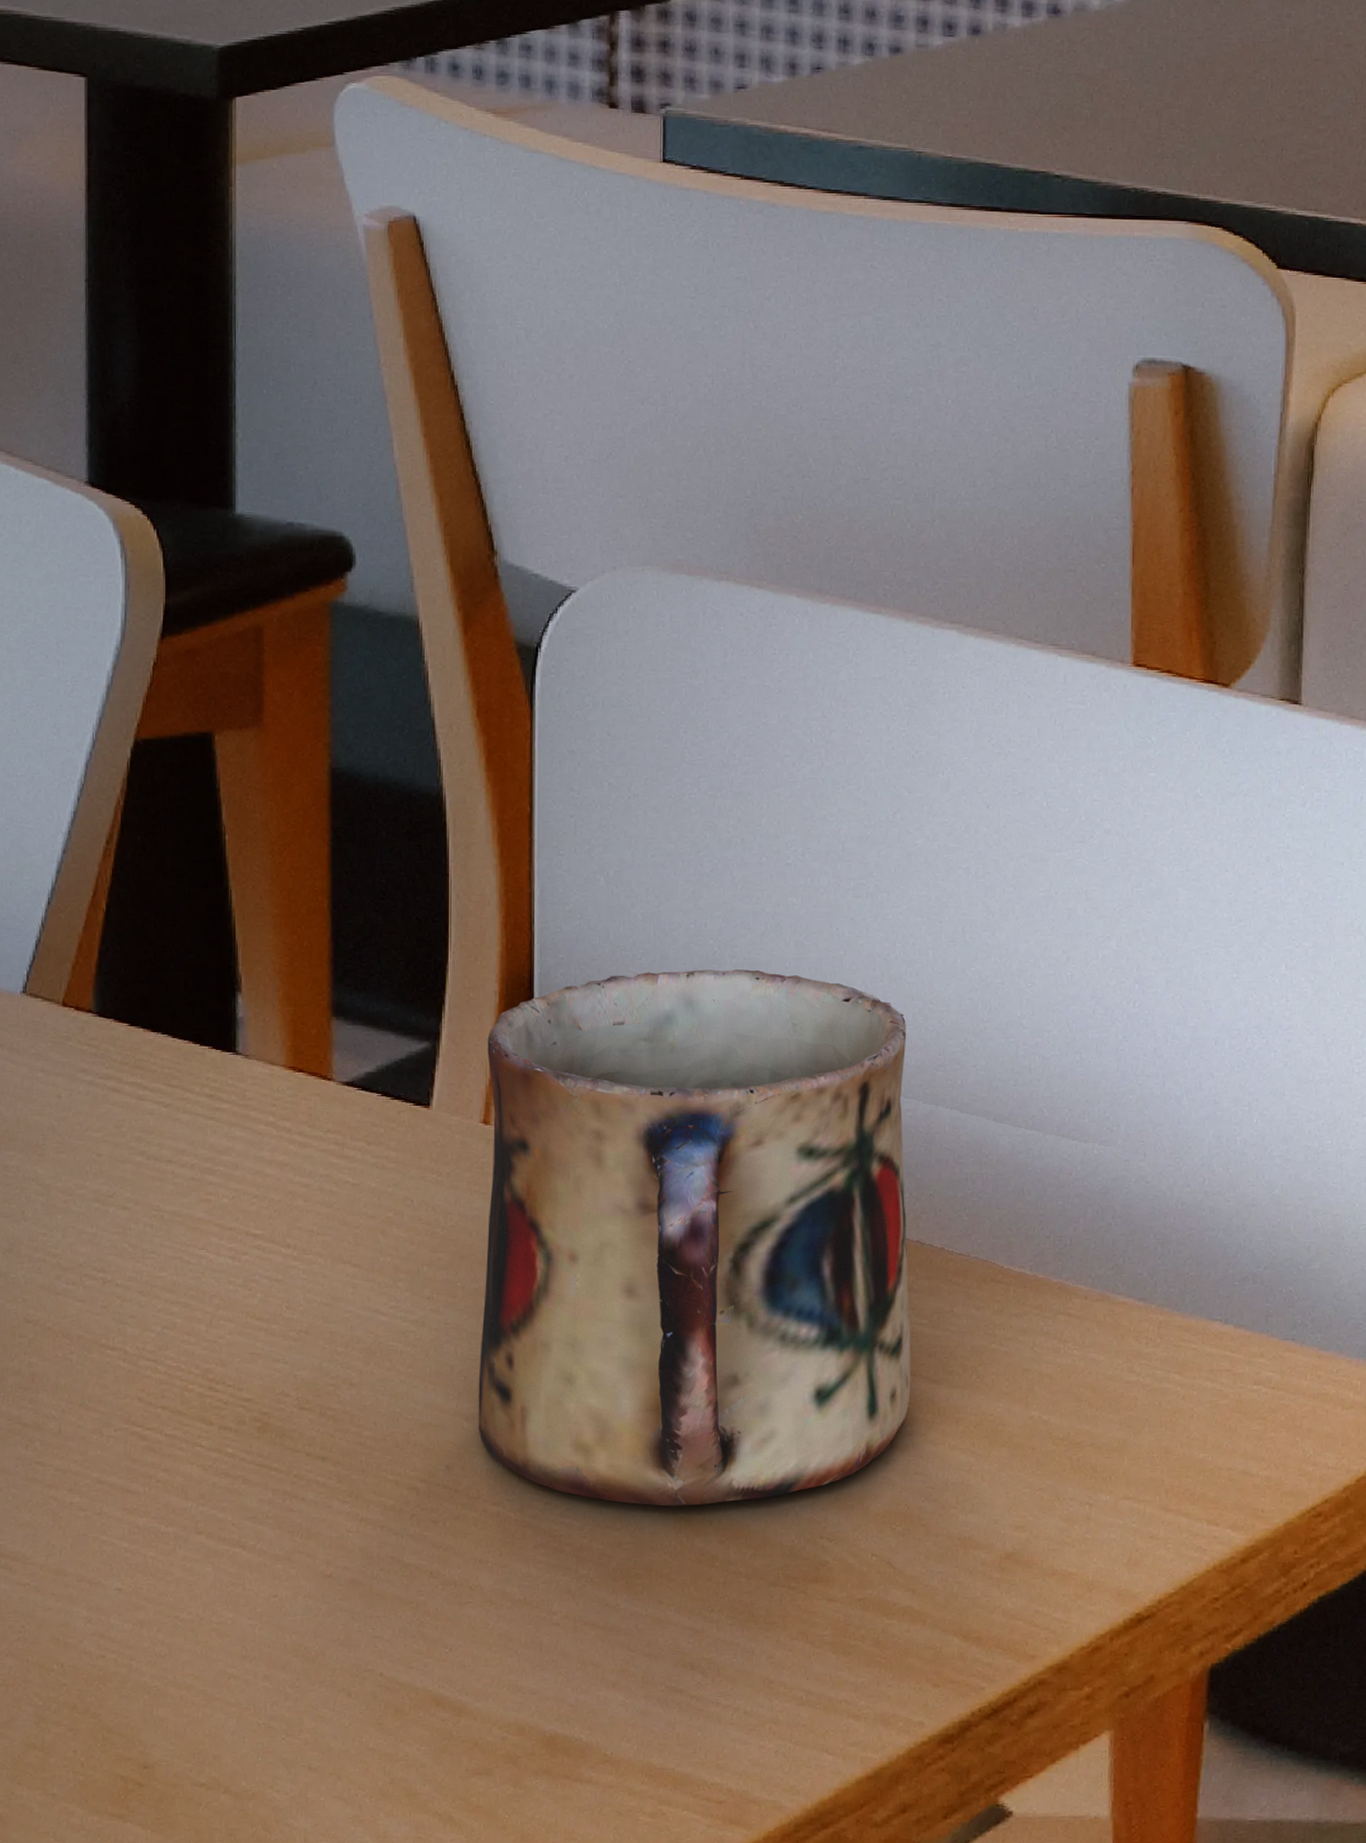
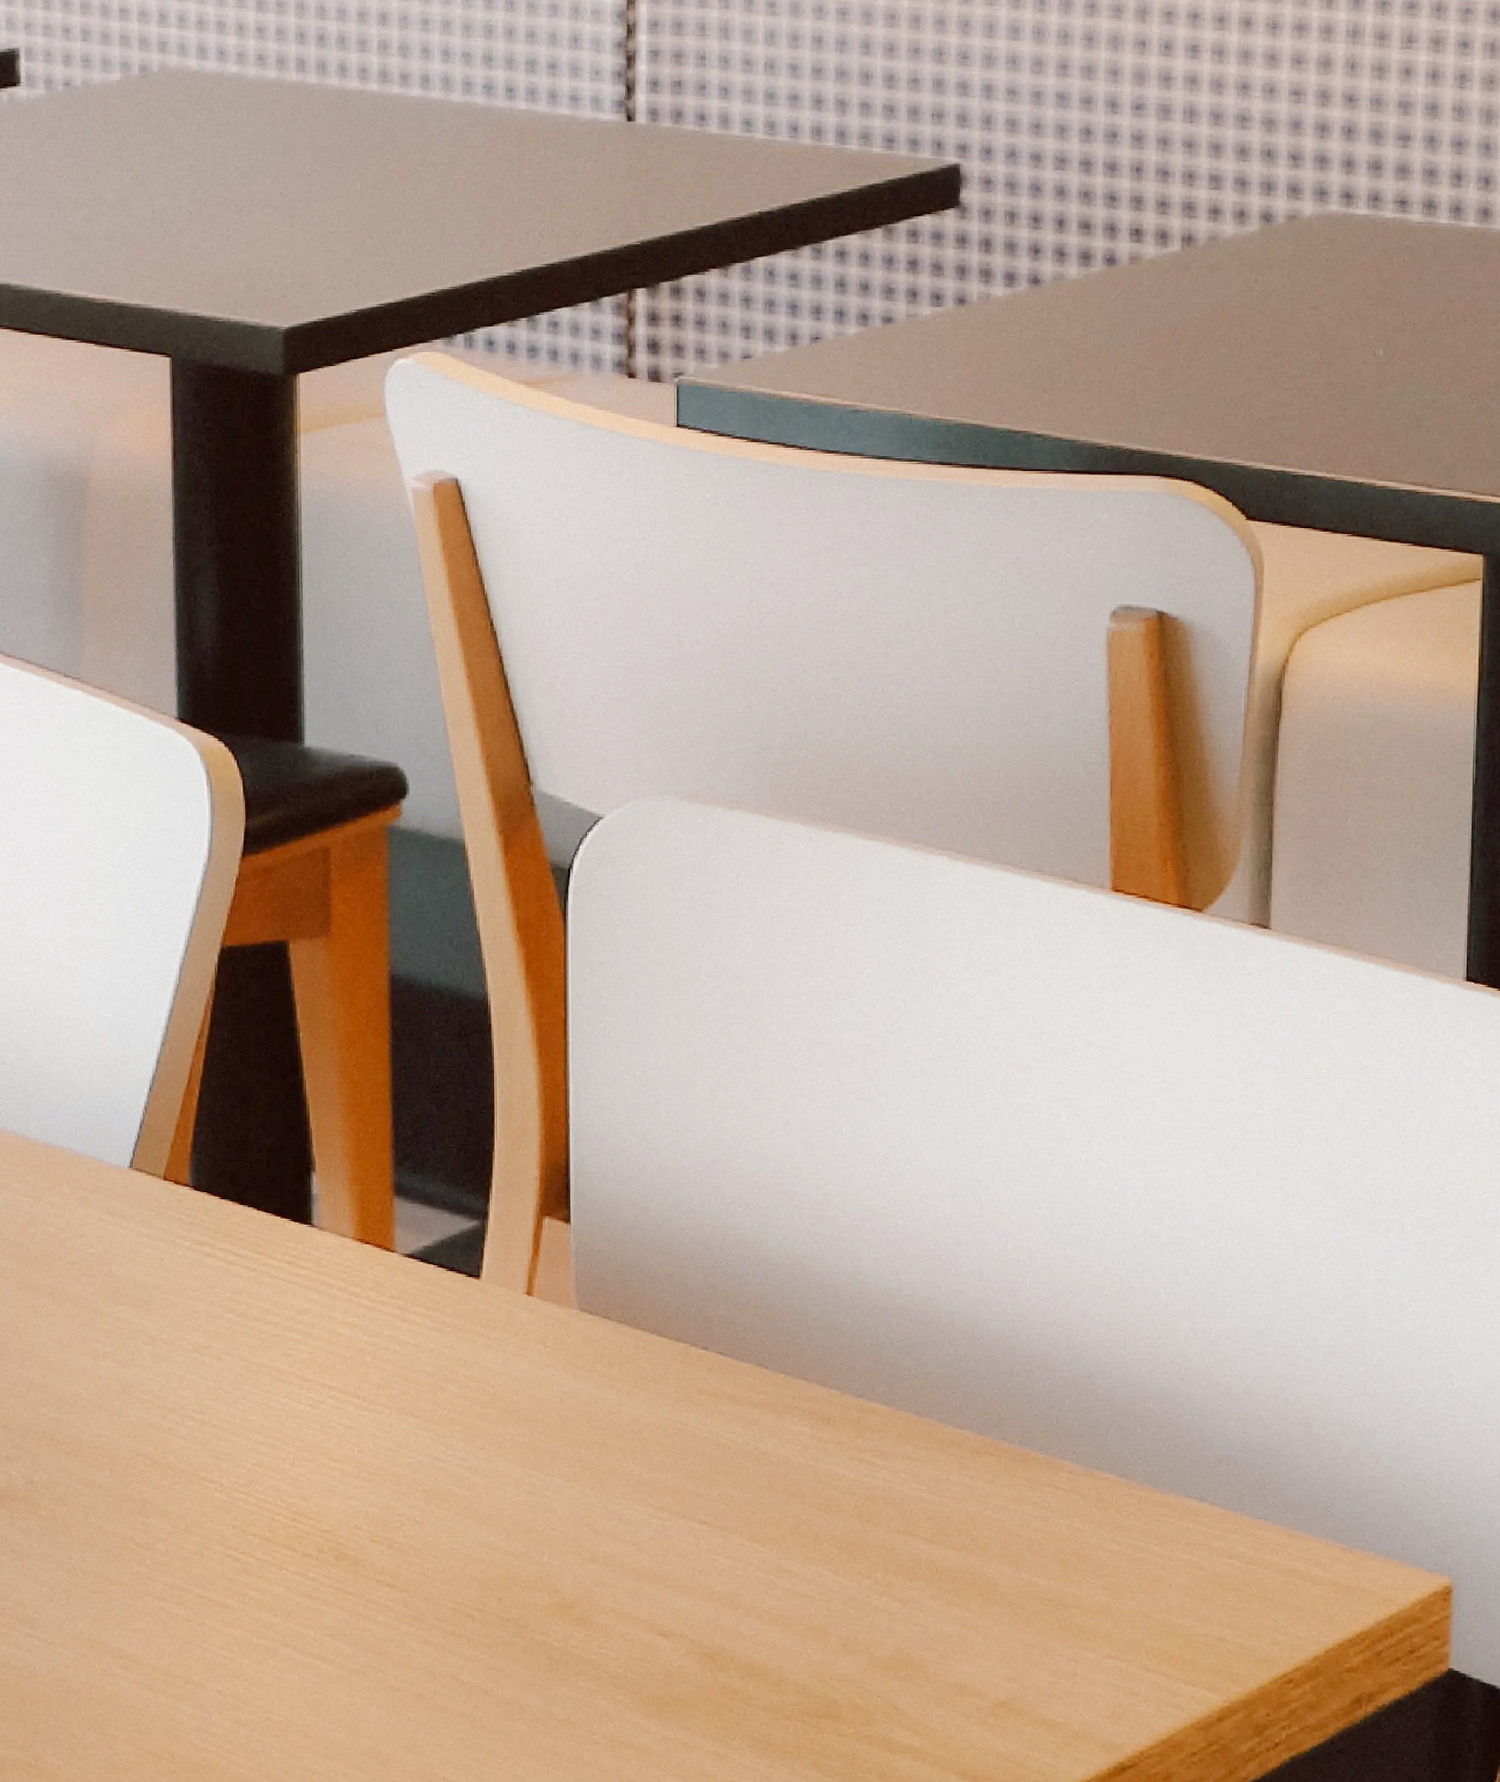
mug: present [478,969,911,1506] -> none [525,1162,911,1644]

